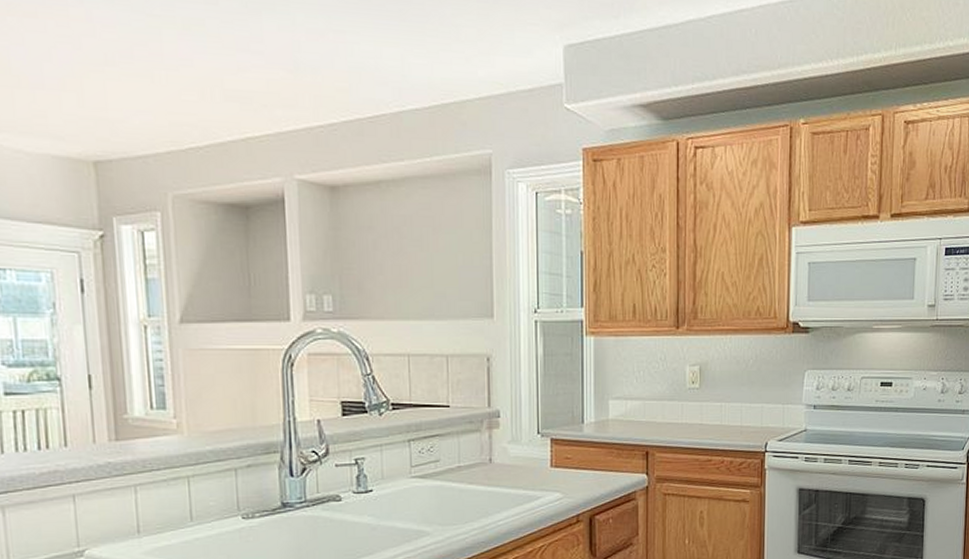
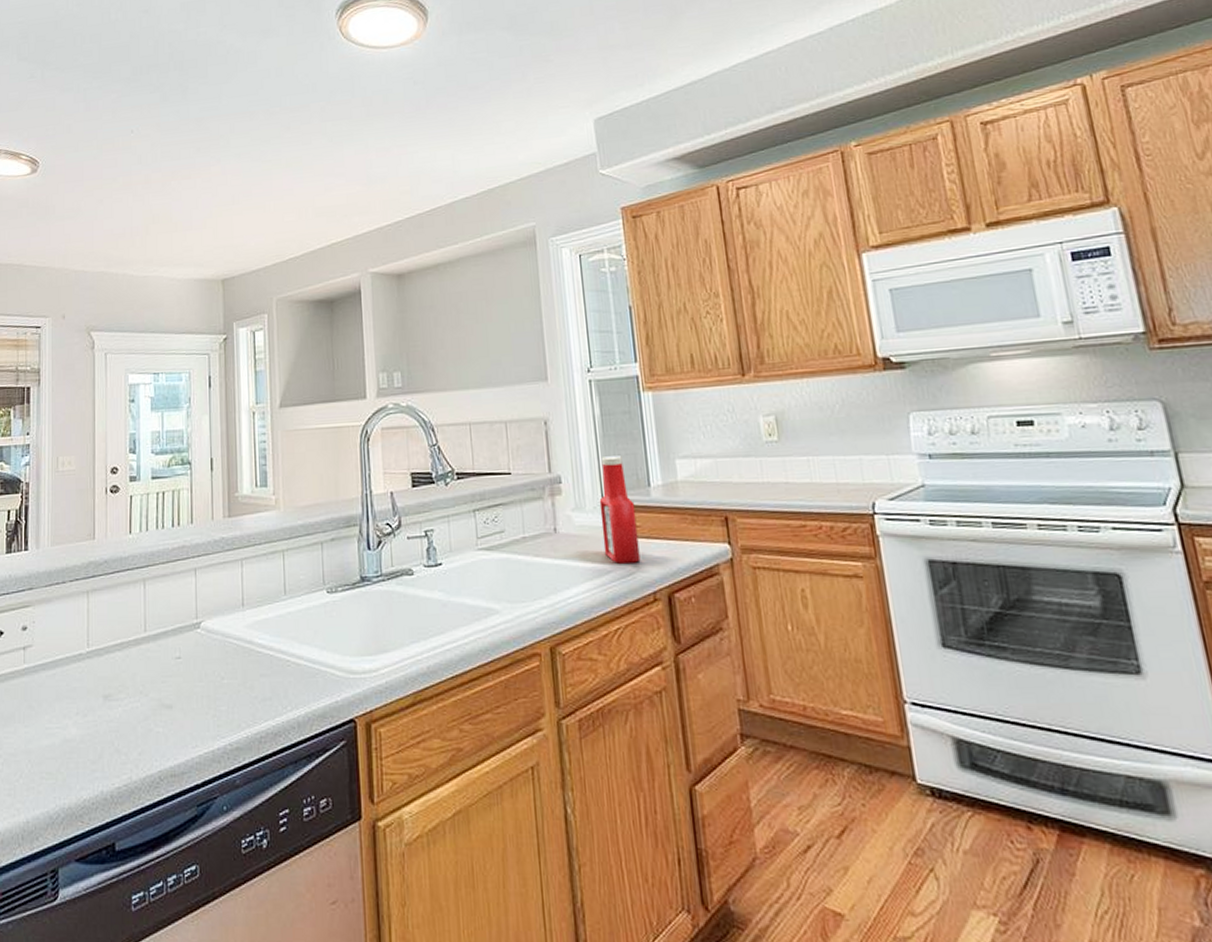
ketchup bottle: none [535,394,568,491] -> present [599,456,641,564]

